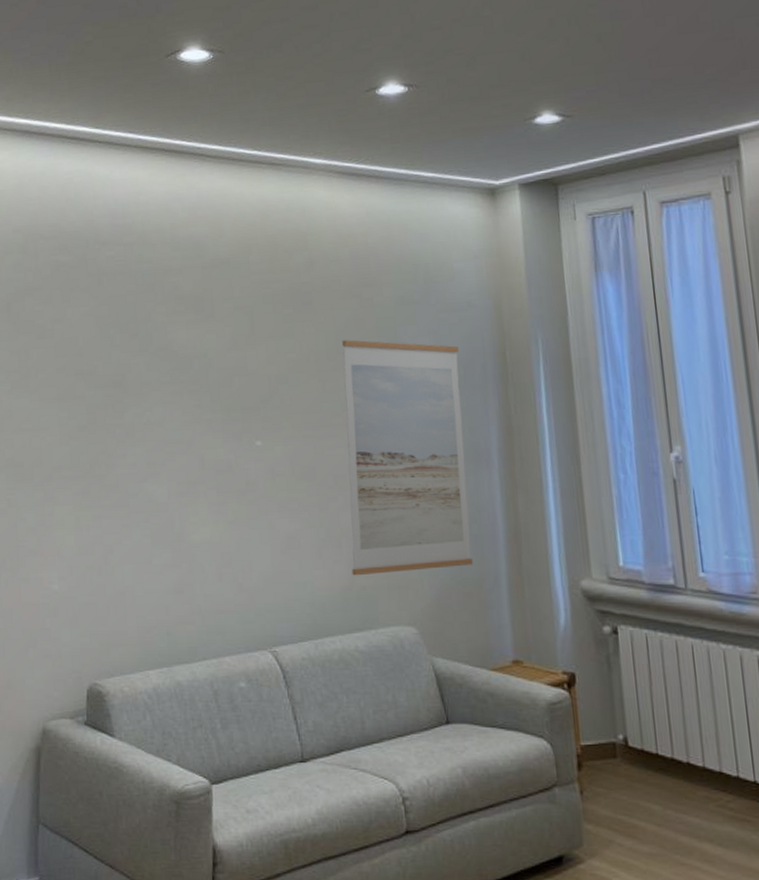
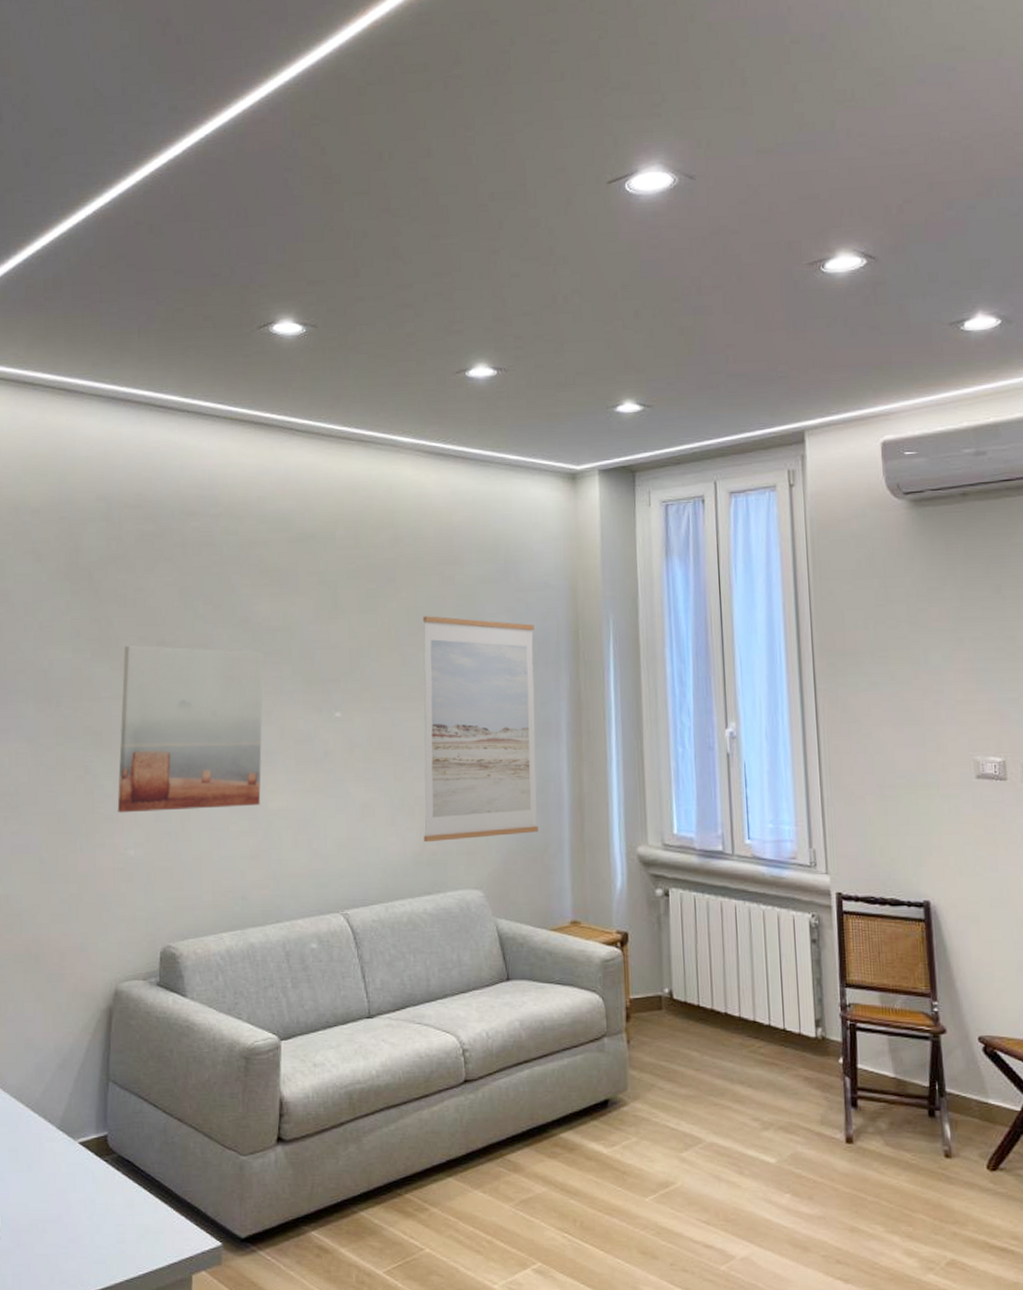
wall art: none [40,376,183,547] -> present [117,645,264,813]

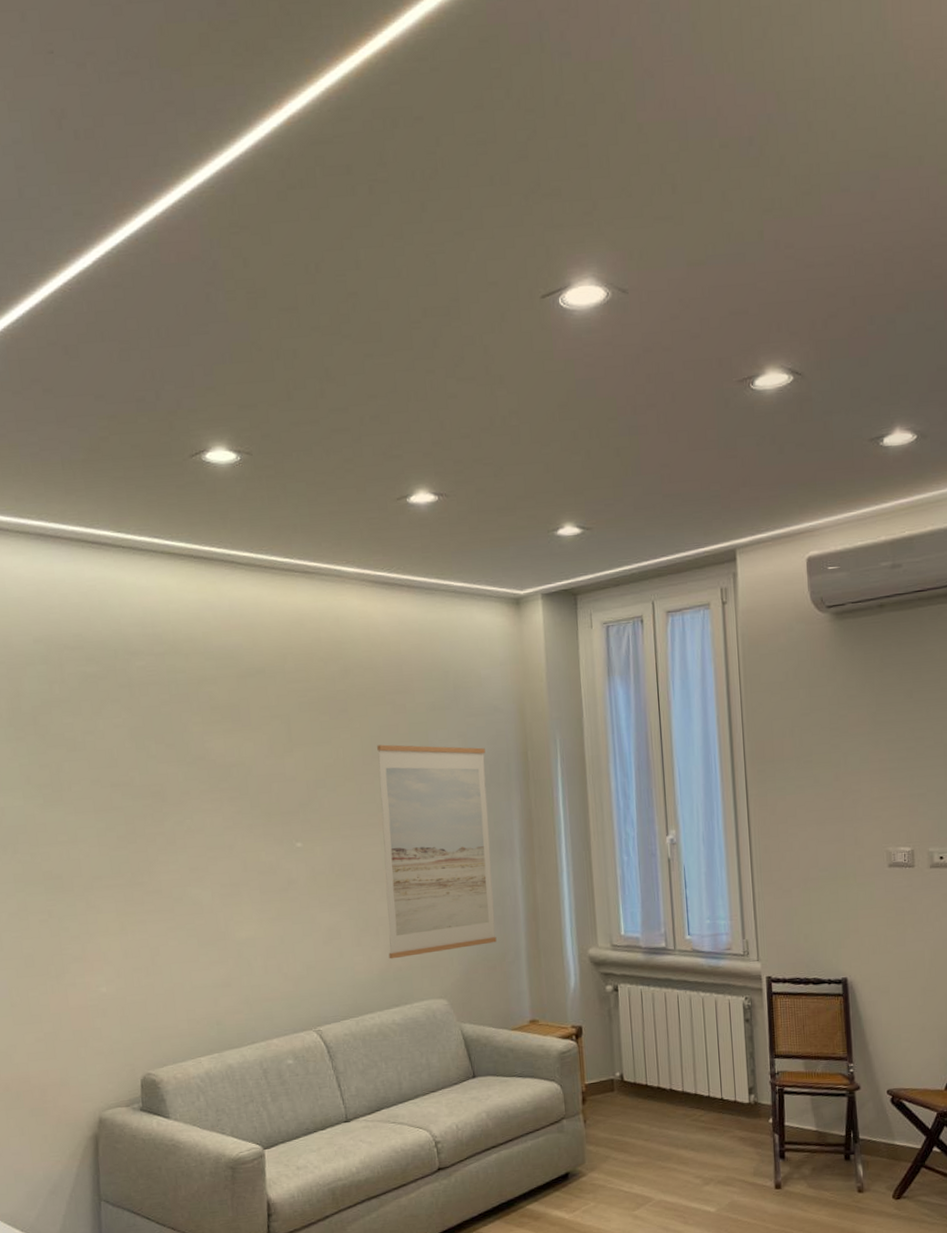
wall art: present [117,645,264,813] -> none [77,788,228,953]

